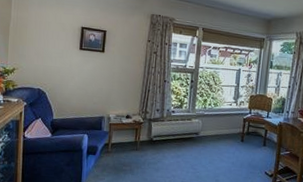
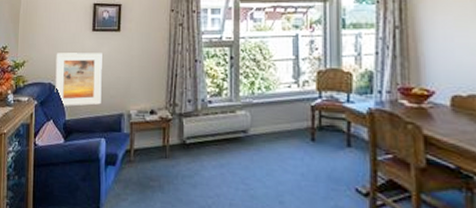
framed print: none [43,64,88,109] -> present [55,53,102,106]

